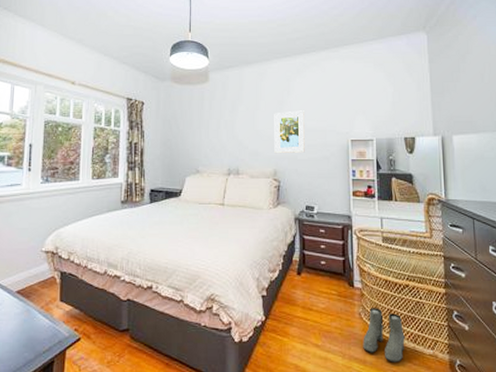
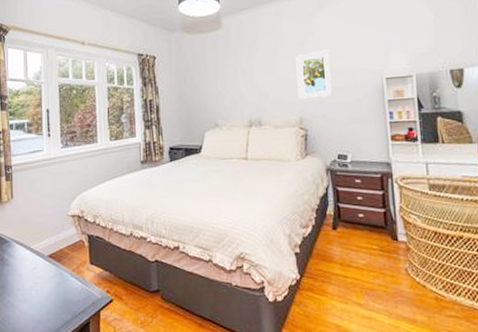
boots: present [363,308,405,362] -> none [411,263,461,322]

